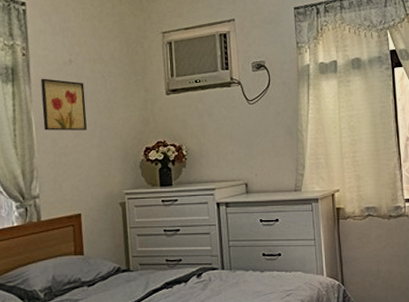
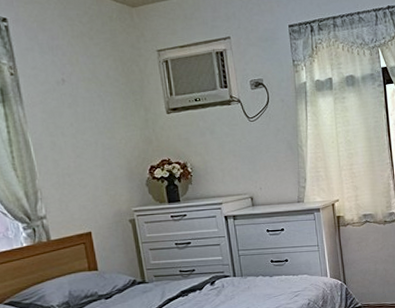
wall art: present [40,78,88,131] -> none [33,98,89,152]

